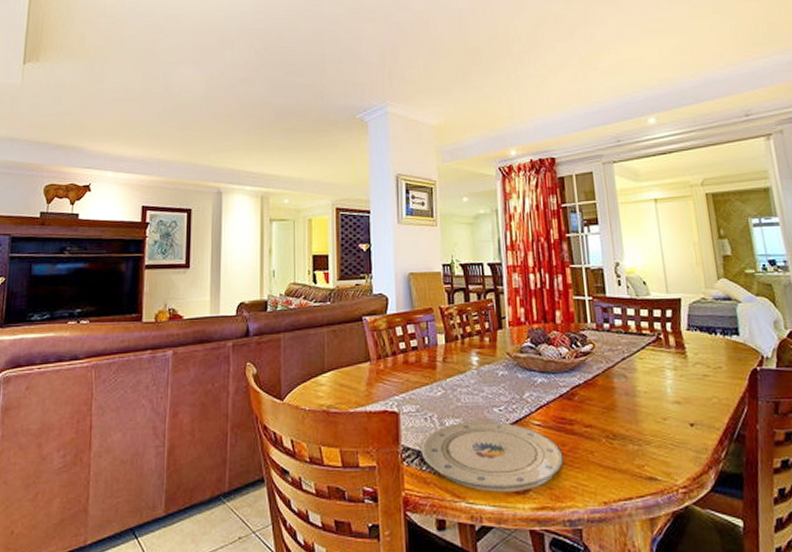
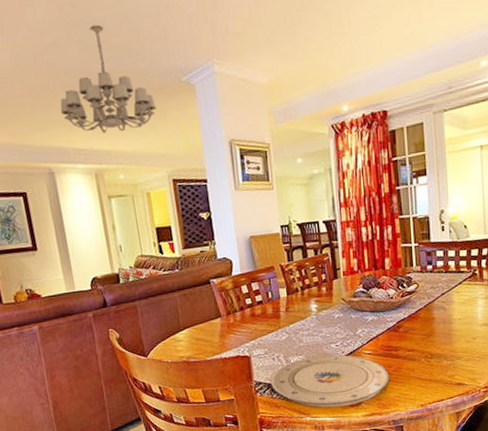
chandelier: none [239,66,330,159] -> present [60,24,157,133]

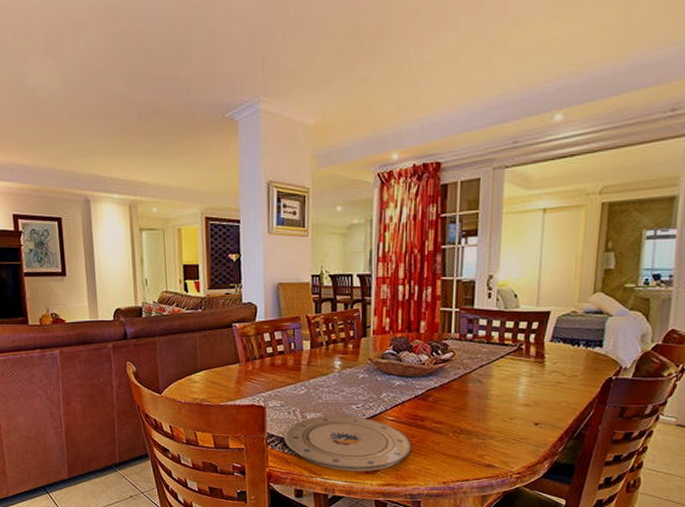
chandelier: present [60,24,157,133] -> none [102,54,198,165]

